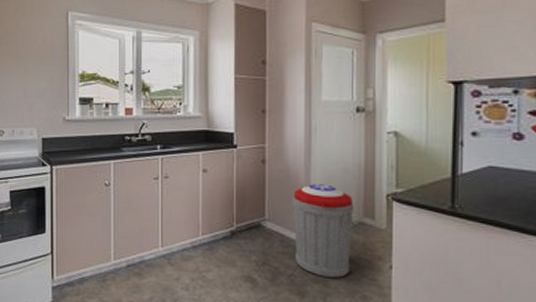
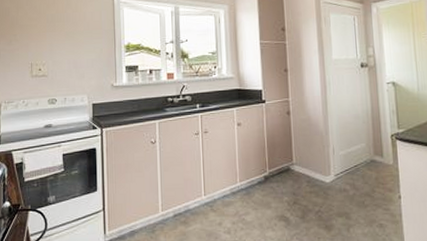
trash can: present [293,184,354,278] -> none [315,129,367,211]

